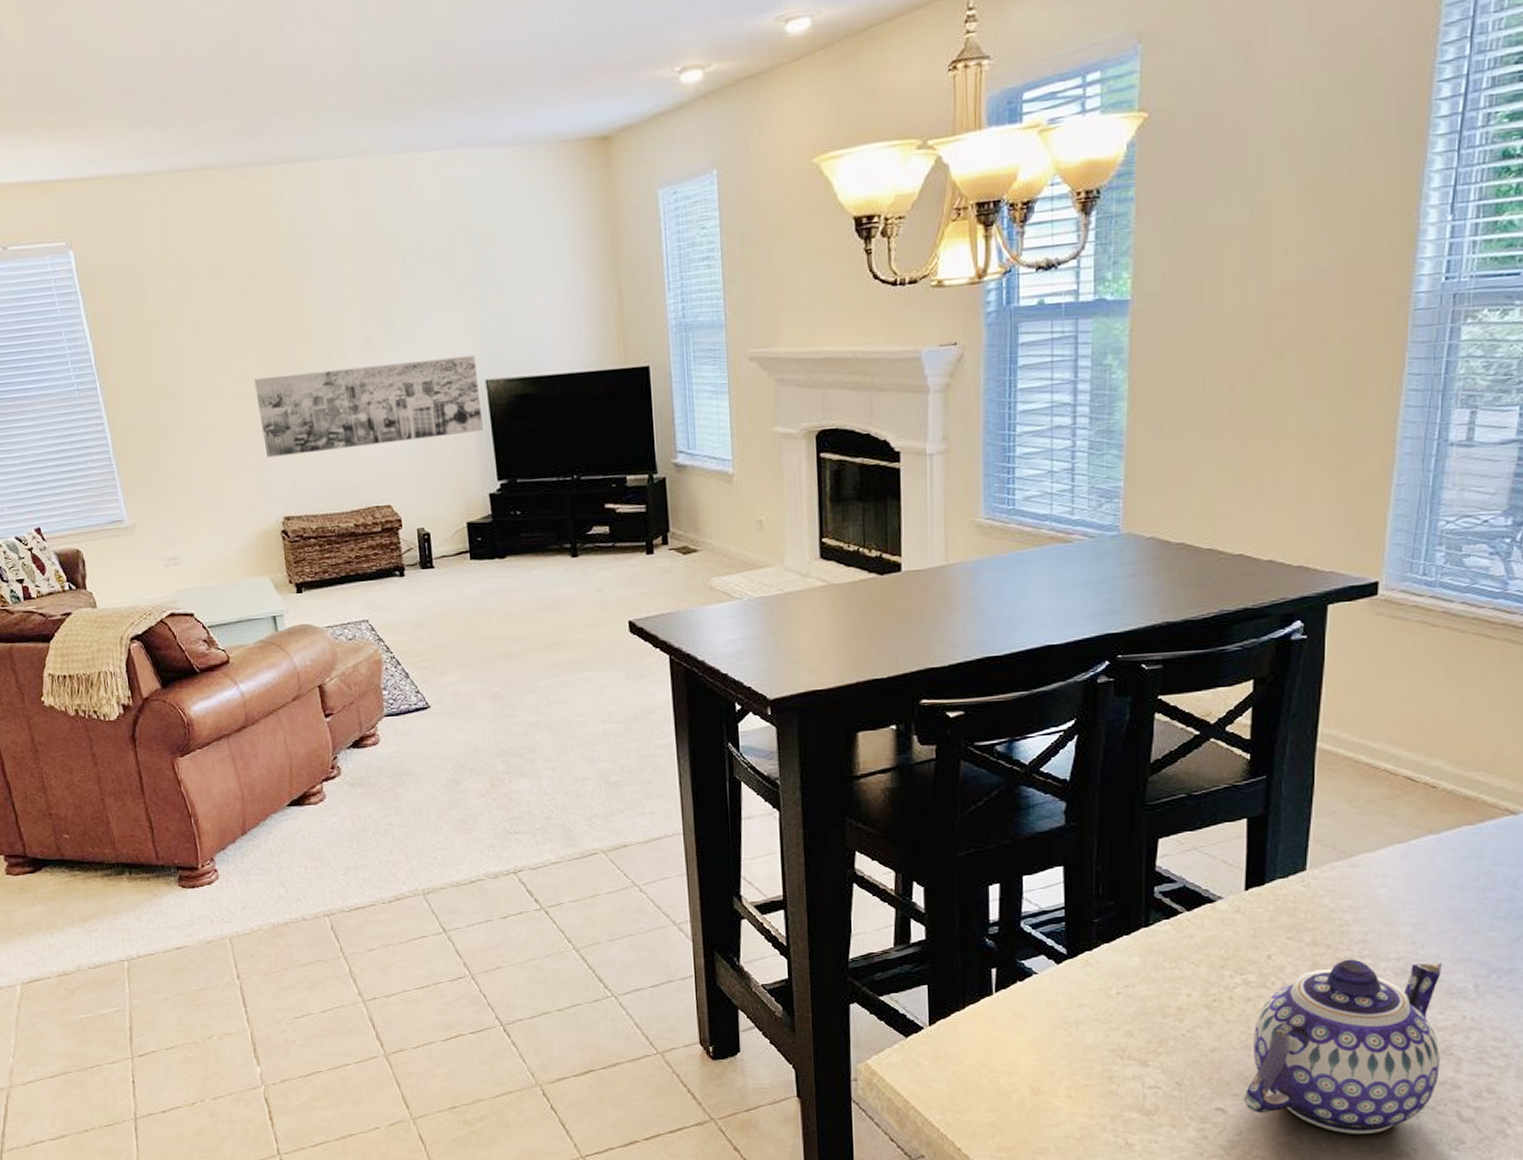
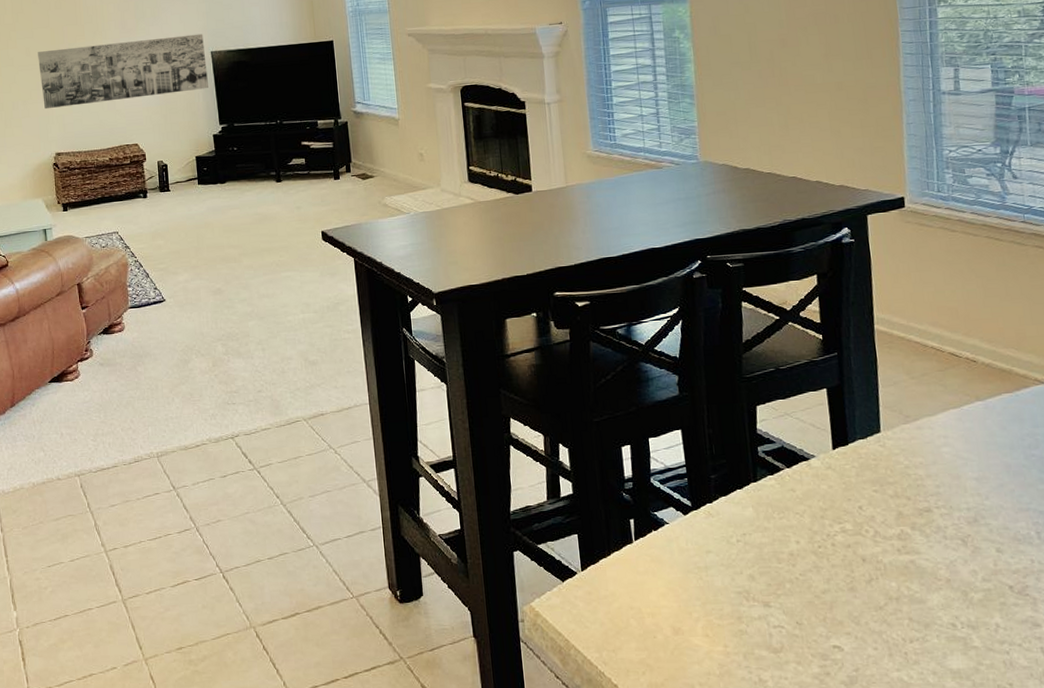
teapot: present [1244,959,1442,1134] -> none [856,509,1020,670]

